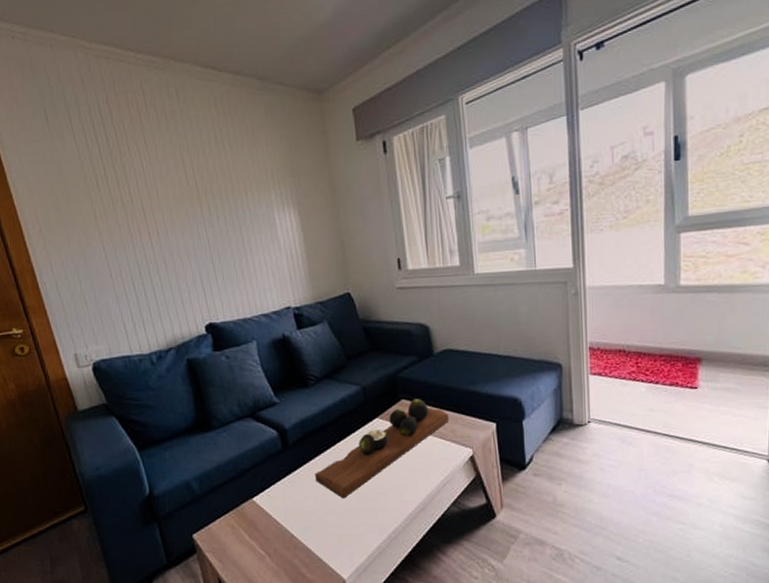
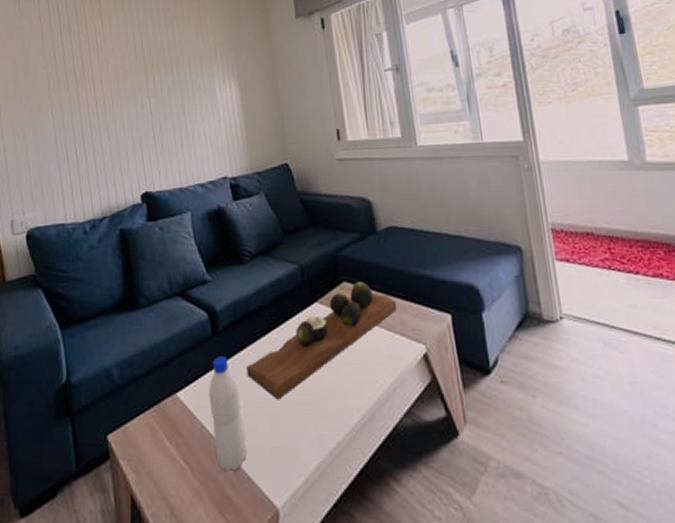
water bottle: none [281,466,317,555] -> present [208,357,247,471]

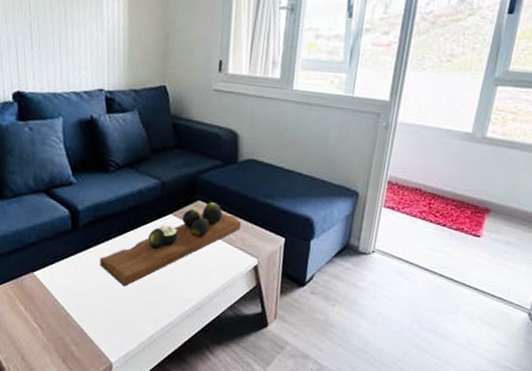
water bottle: present [208,357,247,471] -> none [63,247,93,334]

